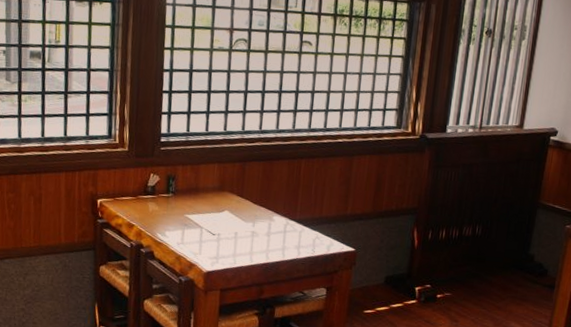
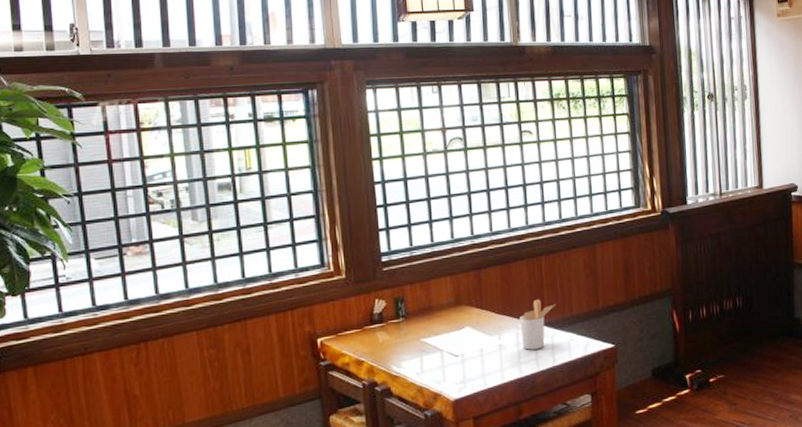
utensil holder: none [273,197,309,241] -> present [520,299,556,350]

